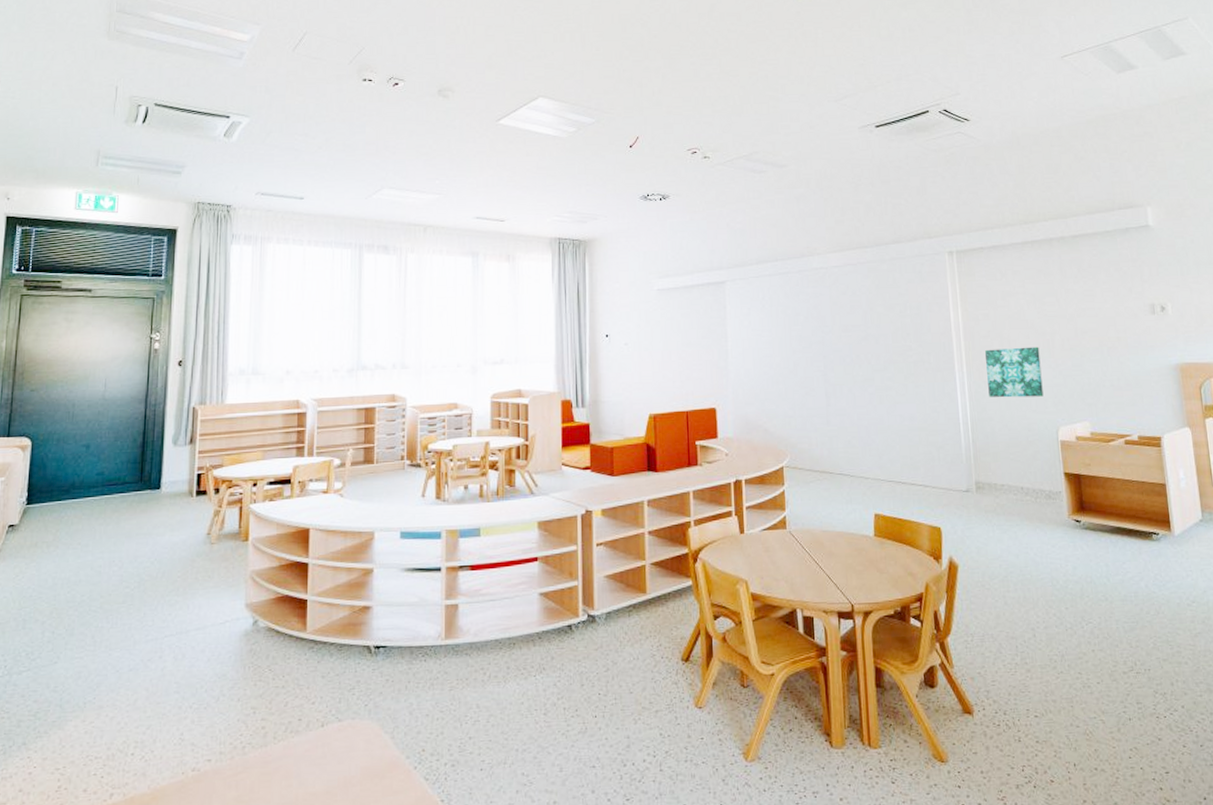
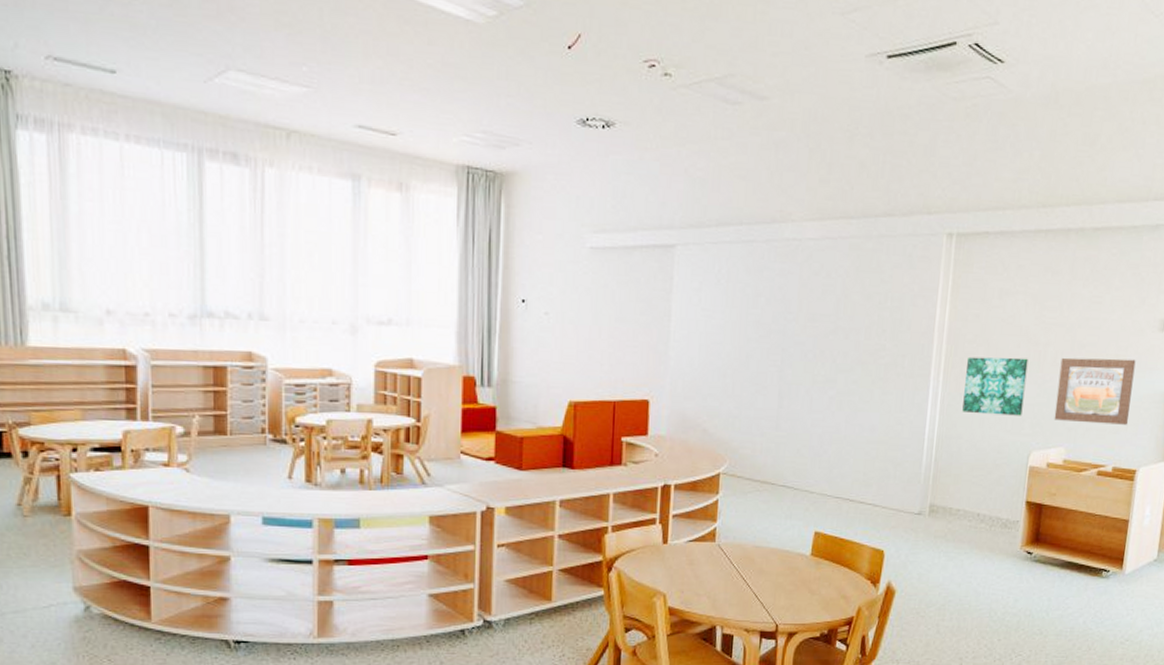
wall art: none [1068,340,1142,398] -> present [1054,357,1136,425]

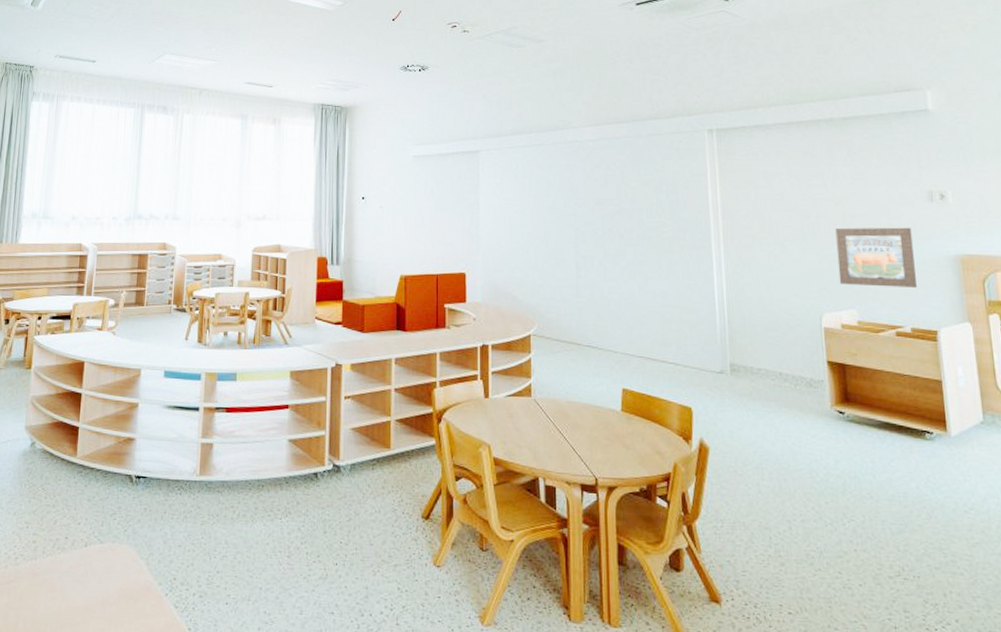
wall art: present [962,356,1028,416] -> none [744,229,807,281]

